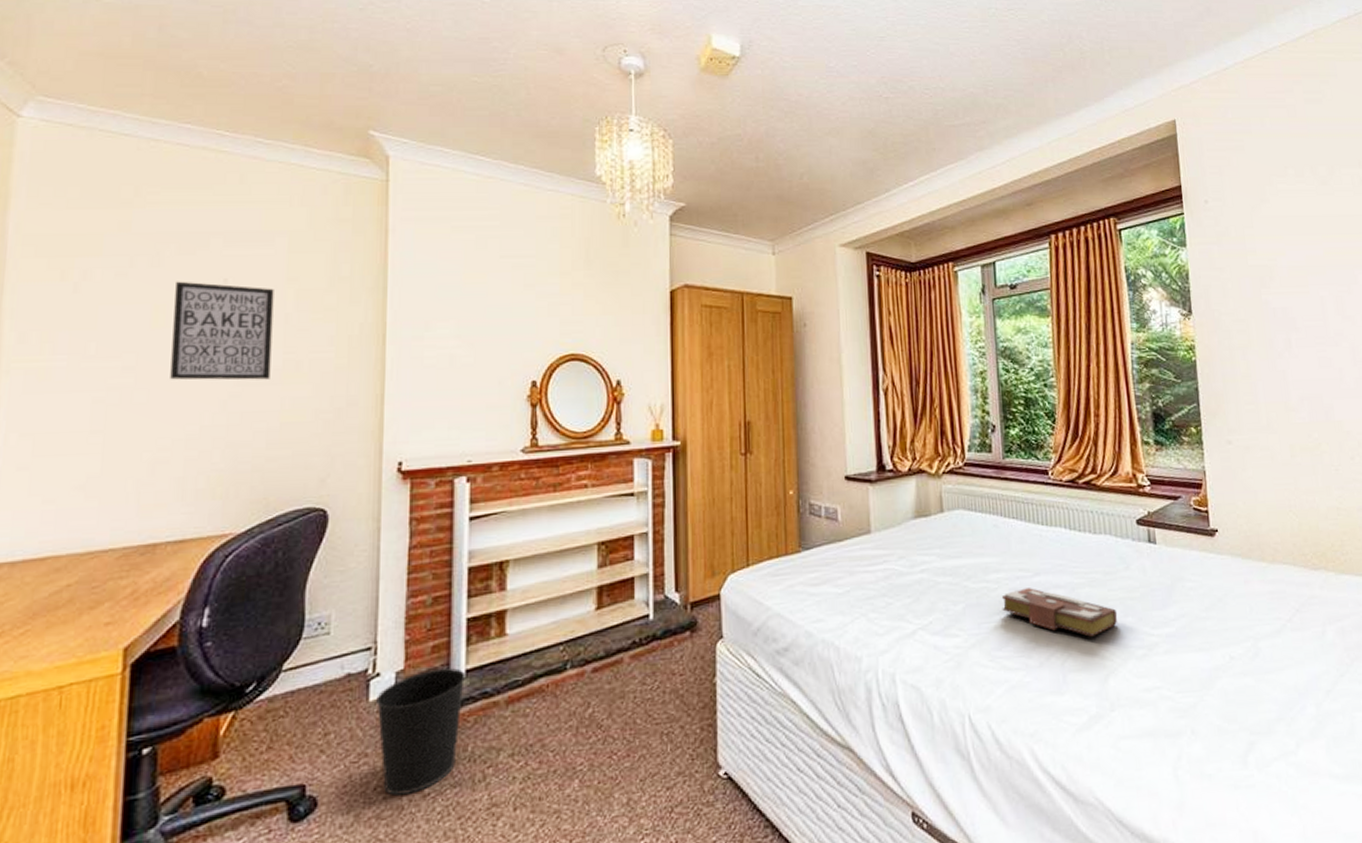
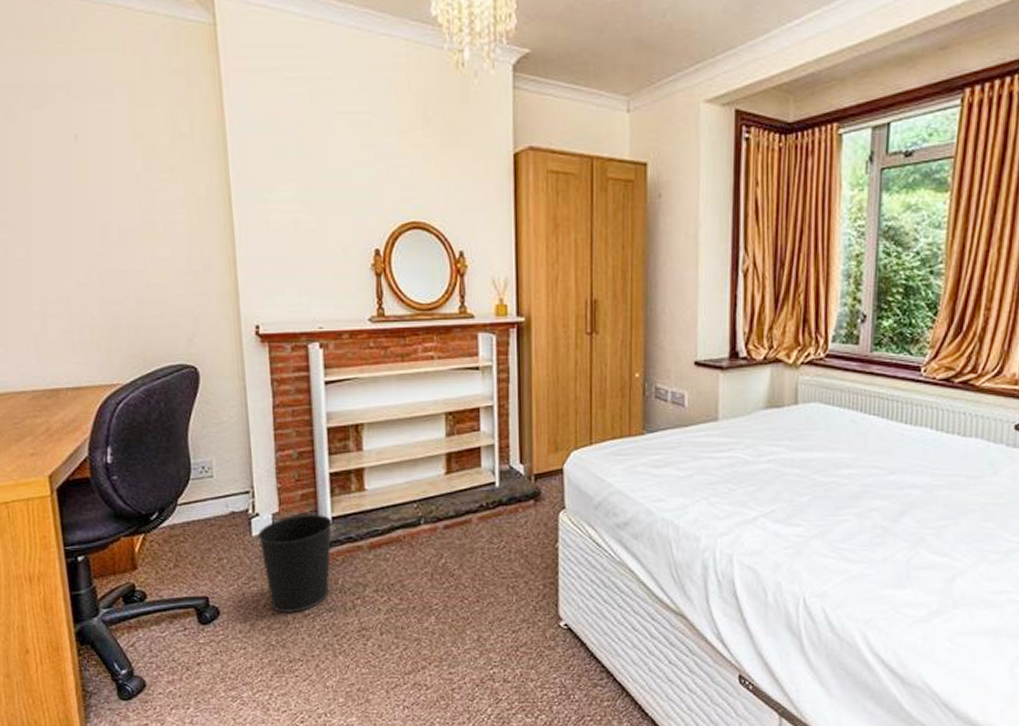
wall art: present [170,281,274,380] -> none [32,137,131,240]
book: present [1001,588,1118,637] -> none [850,486,976,538]

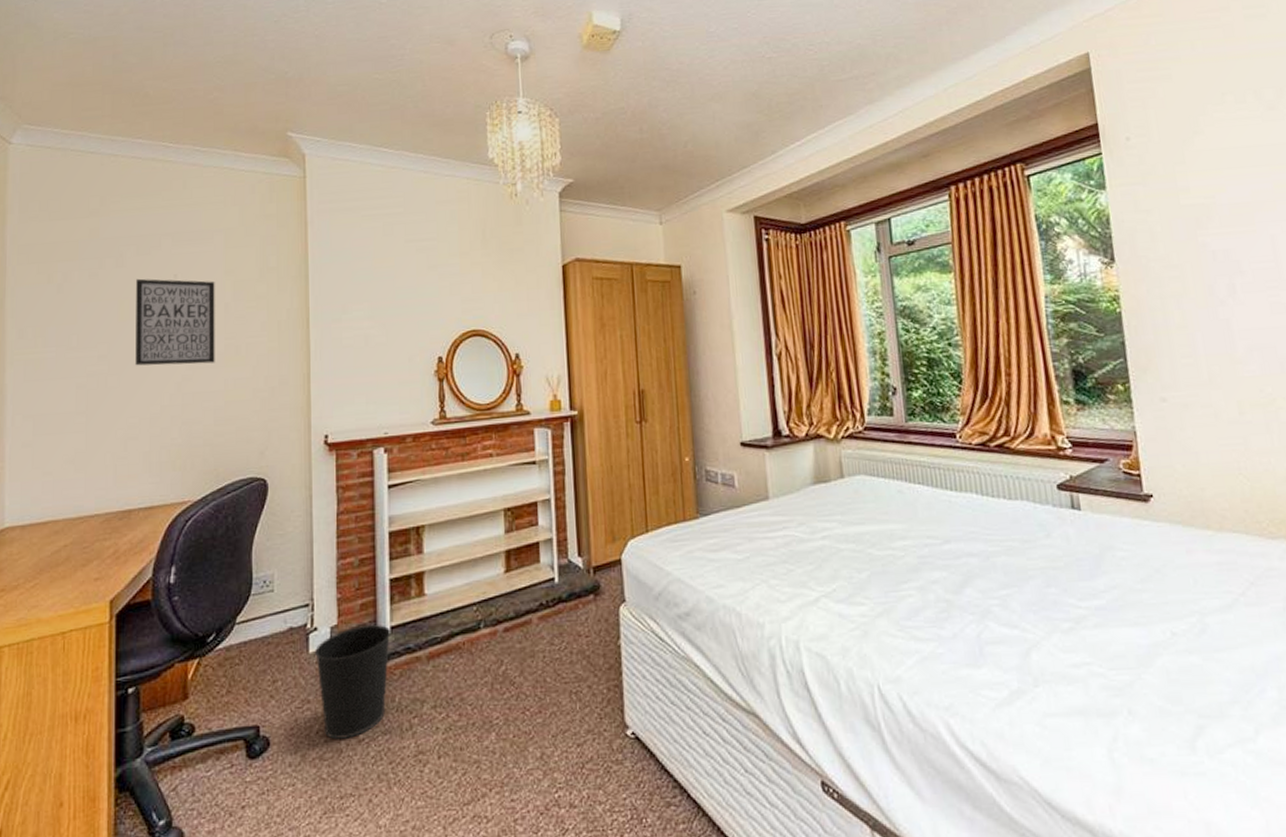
wall art: none [32,137,131,240] -> present [135,278,215,366]

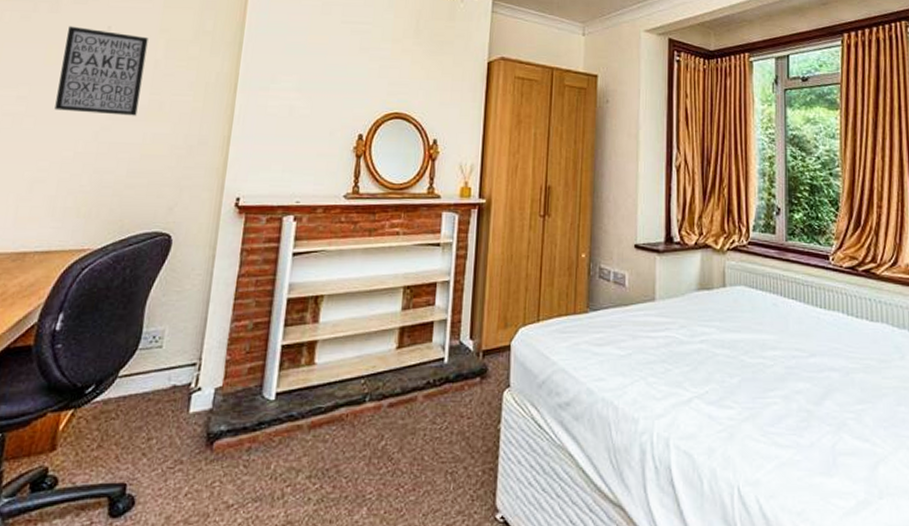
wastebasket: present [315,625,391,739] -> none [194,390,276,503]

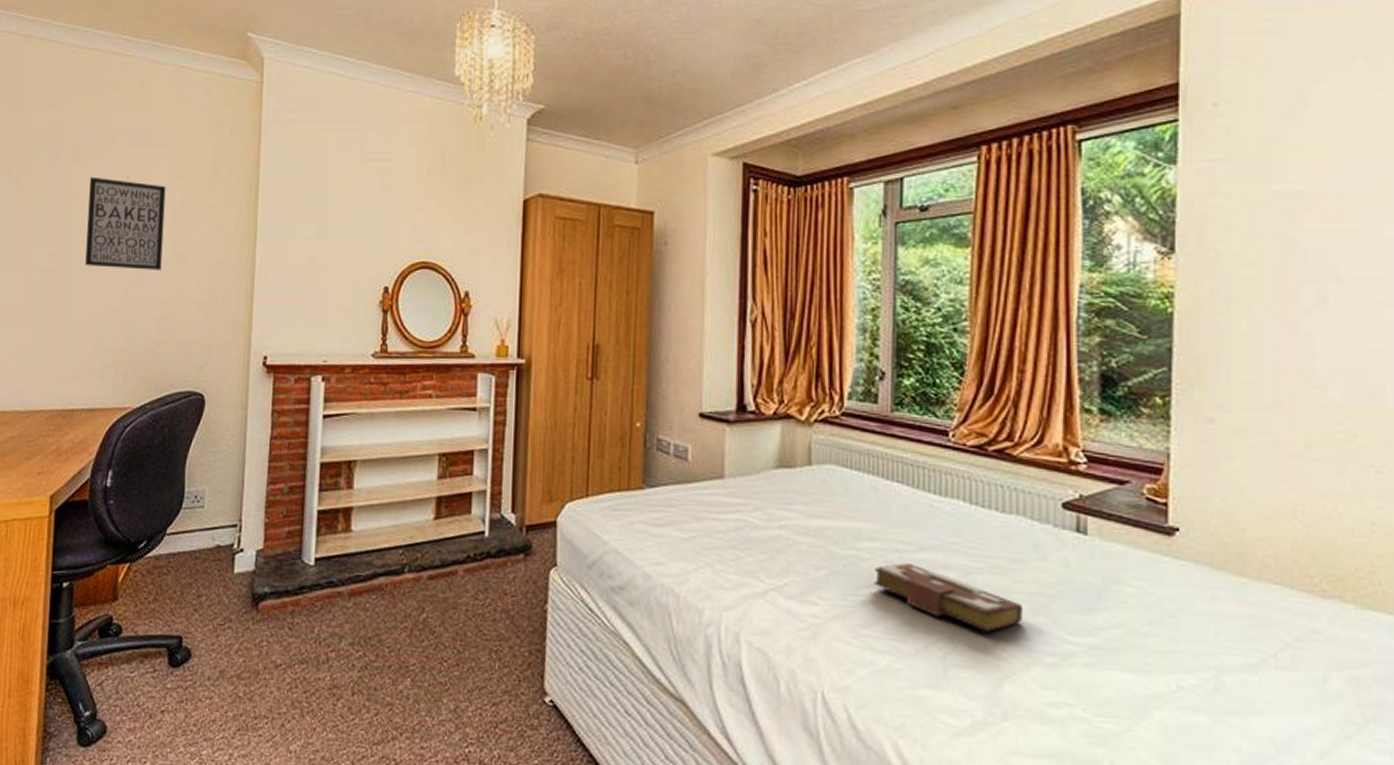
book: none [776,368,891,422] -> present [873,563,1024,632]

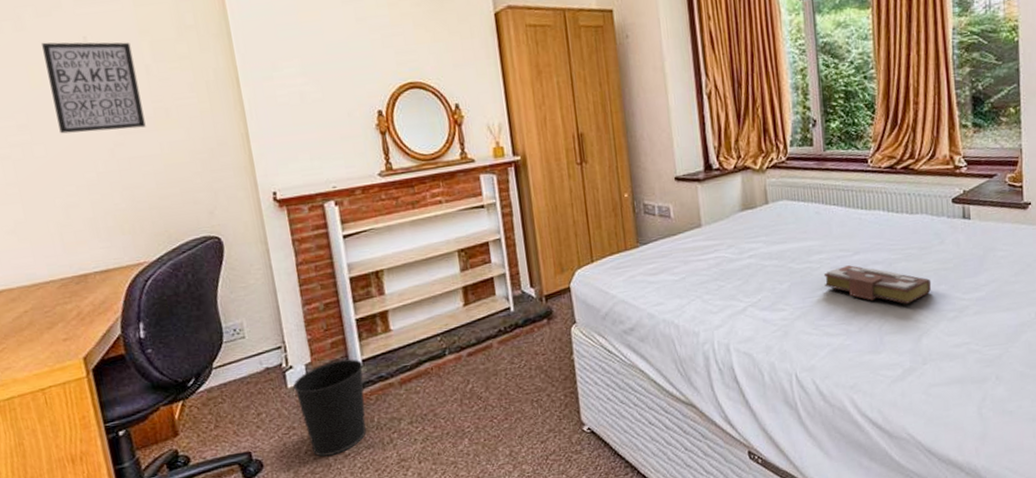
wastebasket: none [240,553,315,662] -> present [293,359,366,457]

